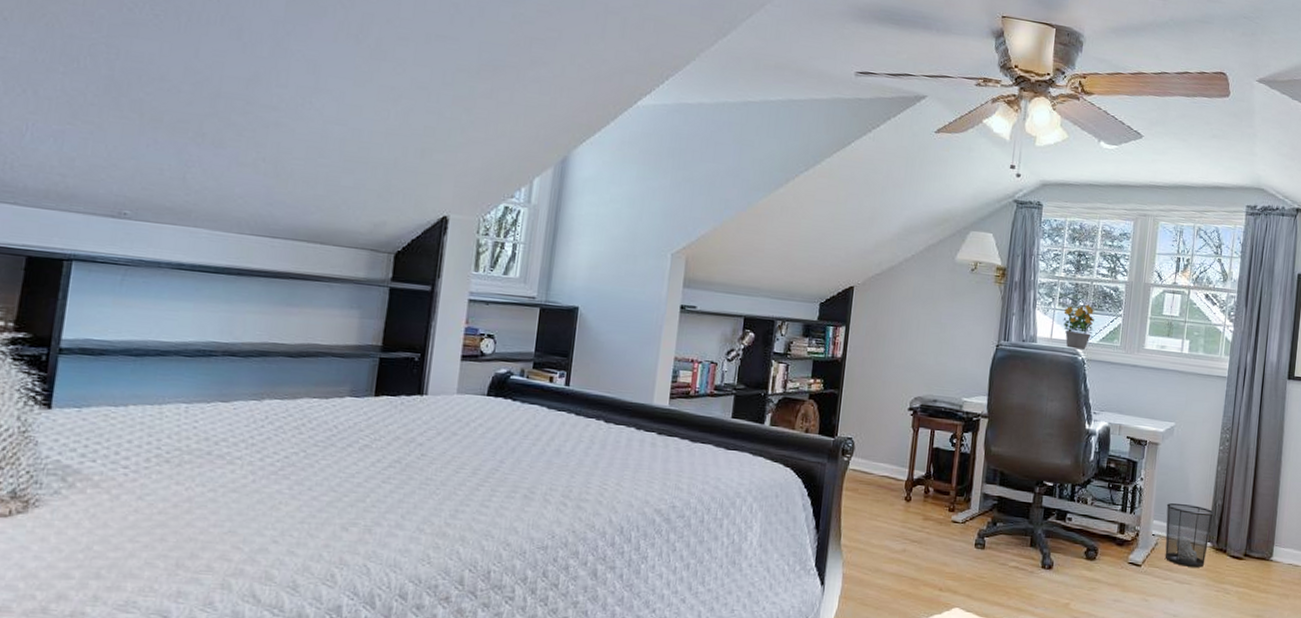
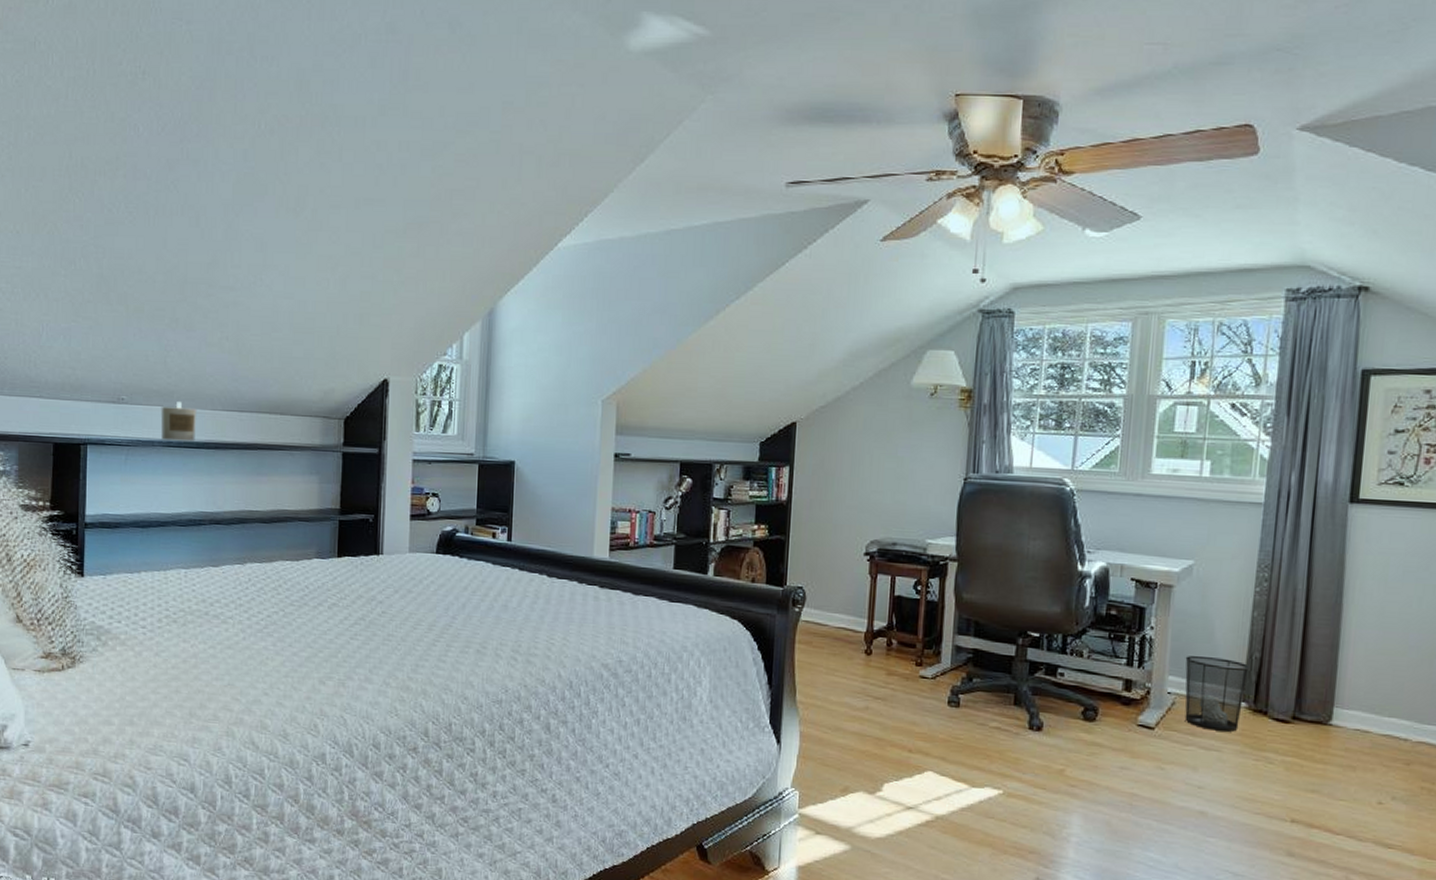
candle: none [170,222,220,266] -> present [160,402,197,442]
flowerpot: present [1063,304,1094,350] -> none [1044,425,1085,479]

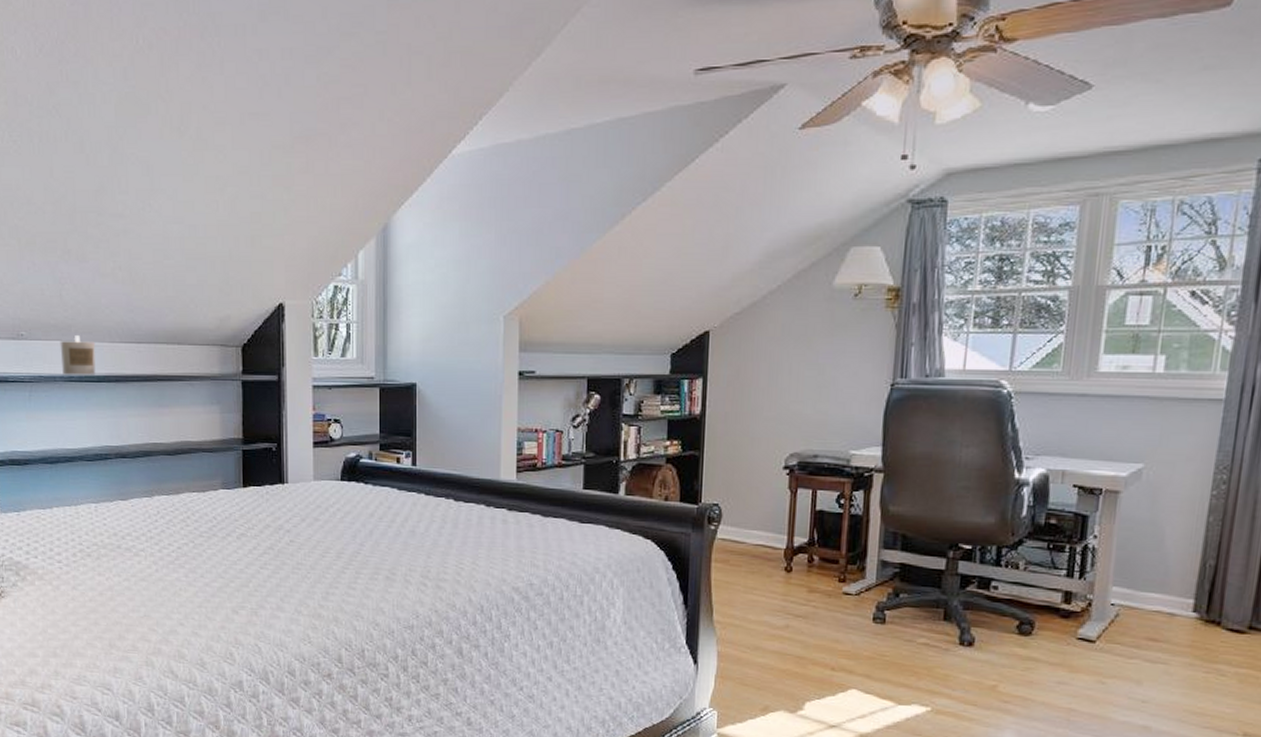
waste bin: present [1184,655,1249,732] -> none [1129,564,1202,644]

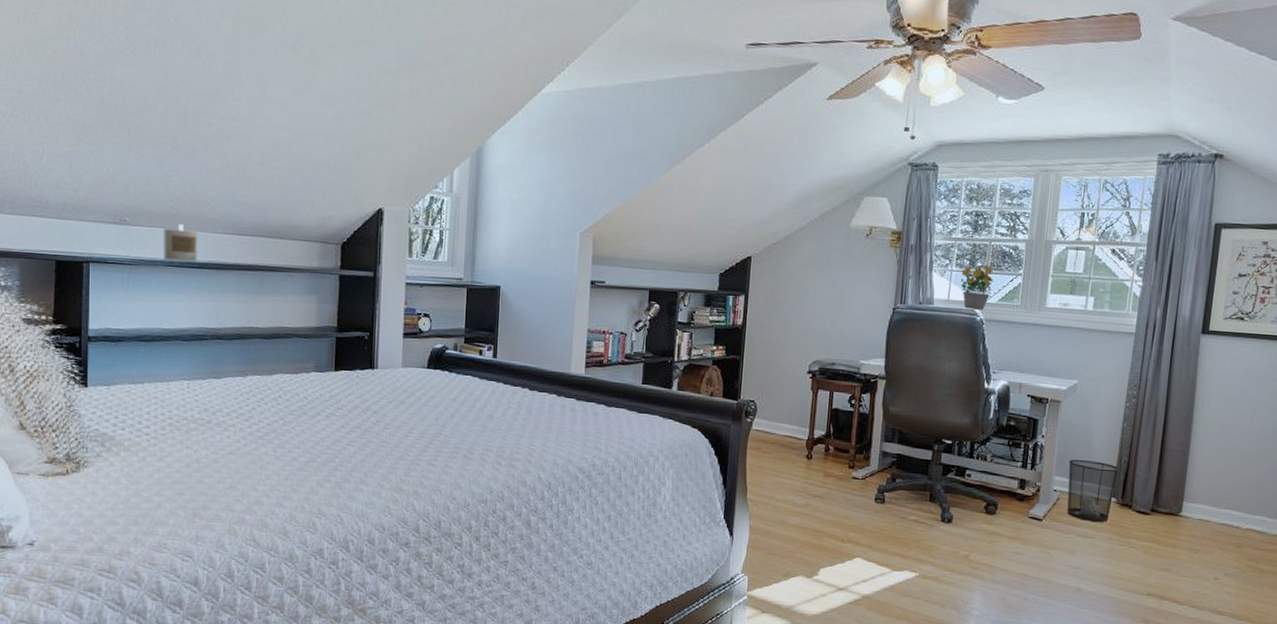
flowerpot: none [980,322,1024,380] -> present [960,264,993,310]
waste bin: none [1129,564,1202,644] -> present [1066,459,1119,522]

